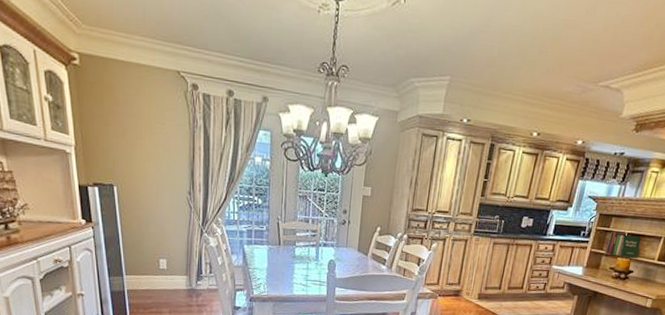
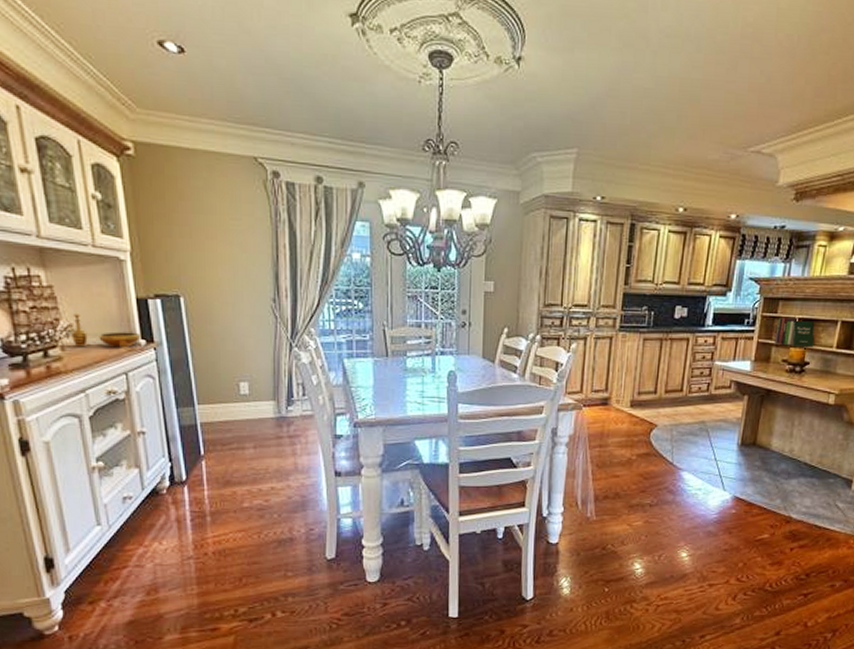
decorative bowl: none [27,195,82,225] -> present [72,313,141,348]

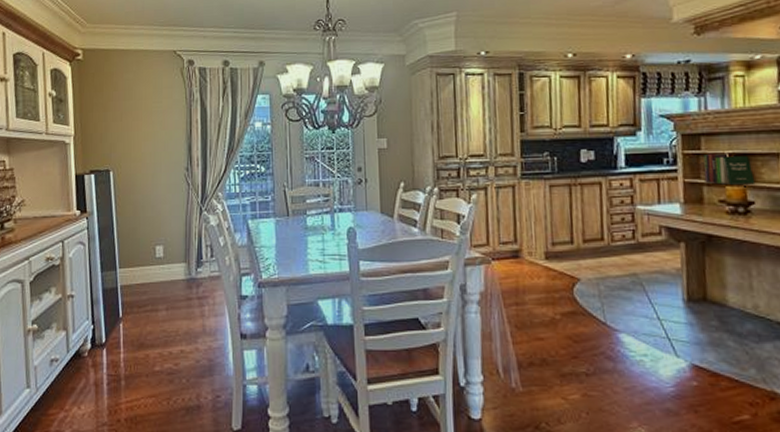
decorative bowl: present [72,313,141,348] -> none [23,191,77,219]

